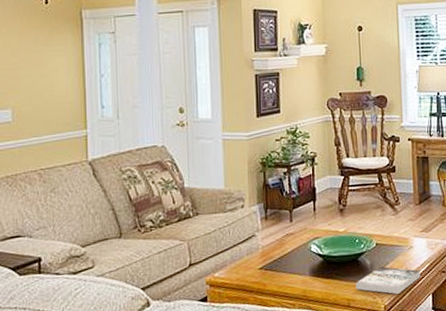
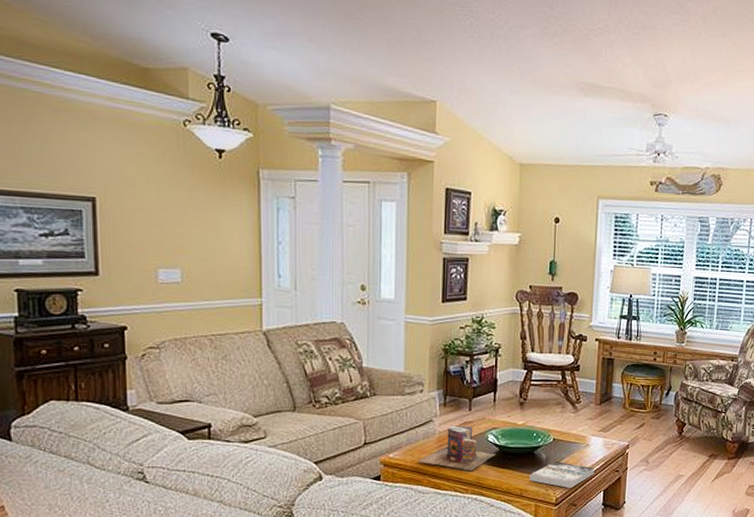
books: none [242,237,320,285] -> present [417,425,496,471]

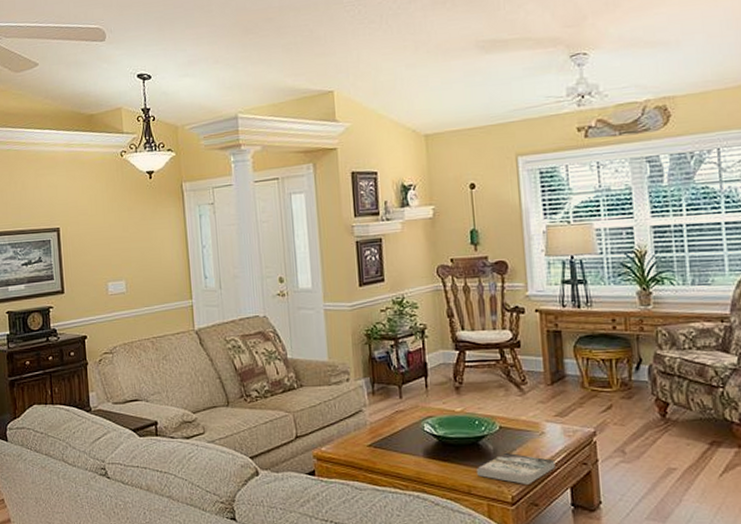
books: present [417,425,496,471] -> none [351,415,435,465]

